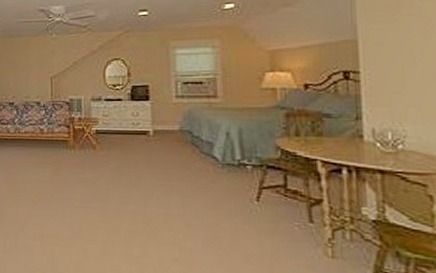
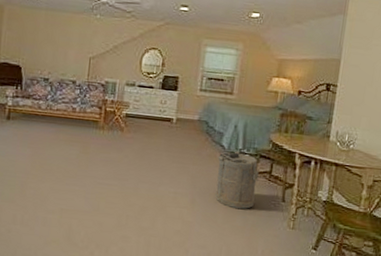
laundry hamper: none [211,162,280,232] -> present [215,151,266,209]

